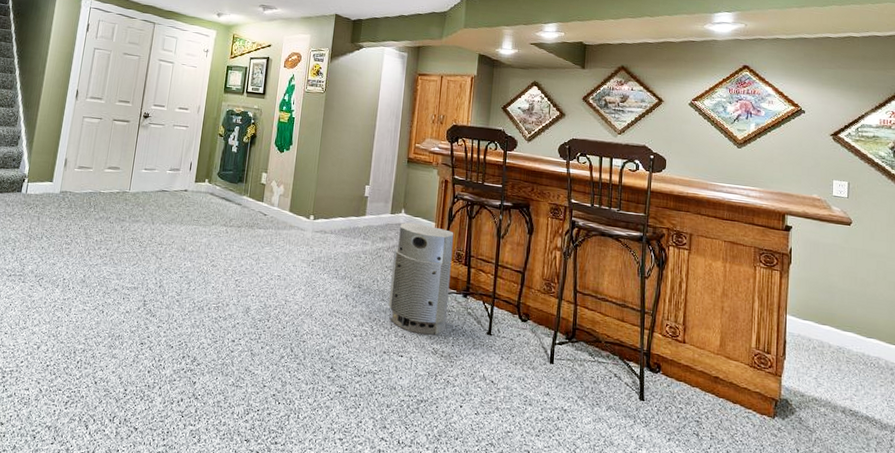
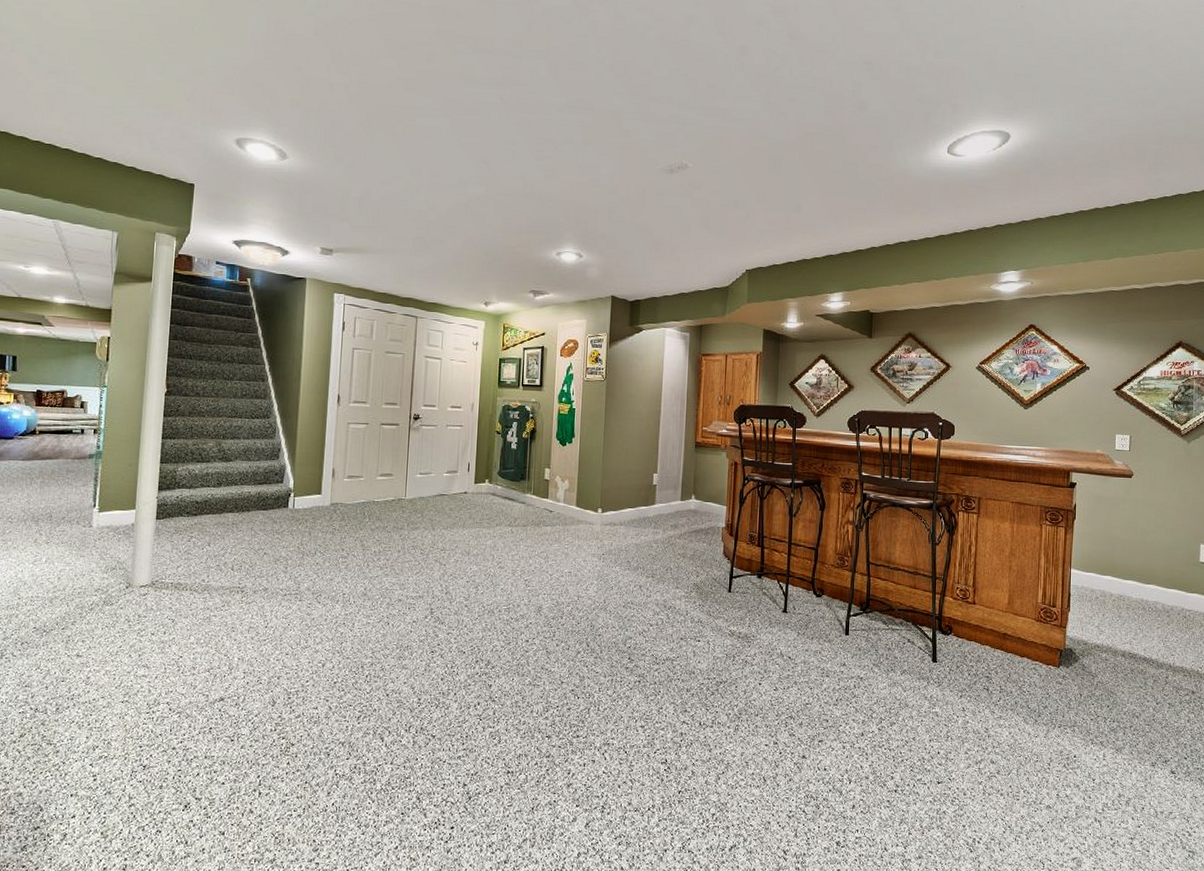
air purifier: present [388,222,454,336] -> none [683,508,746,618]

